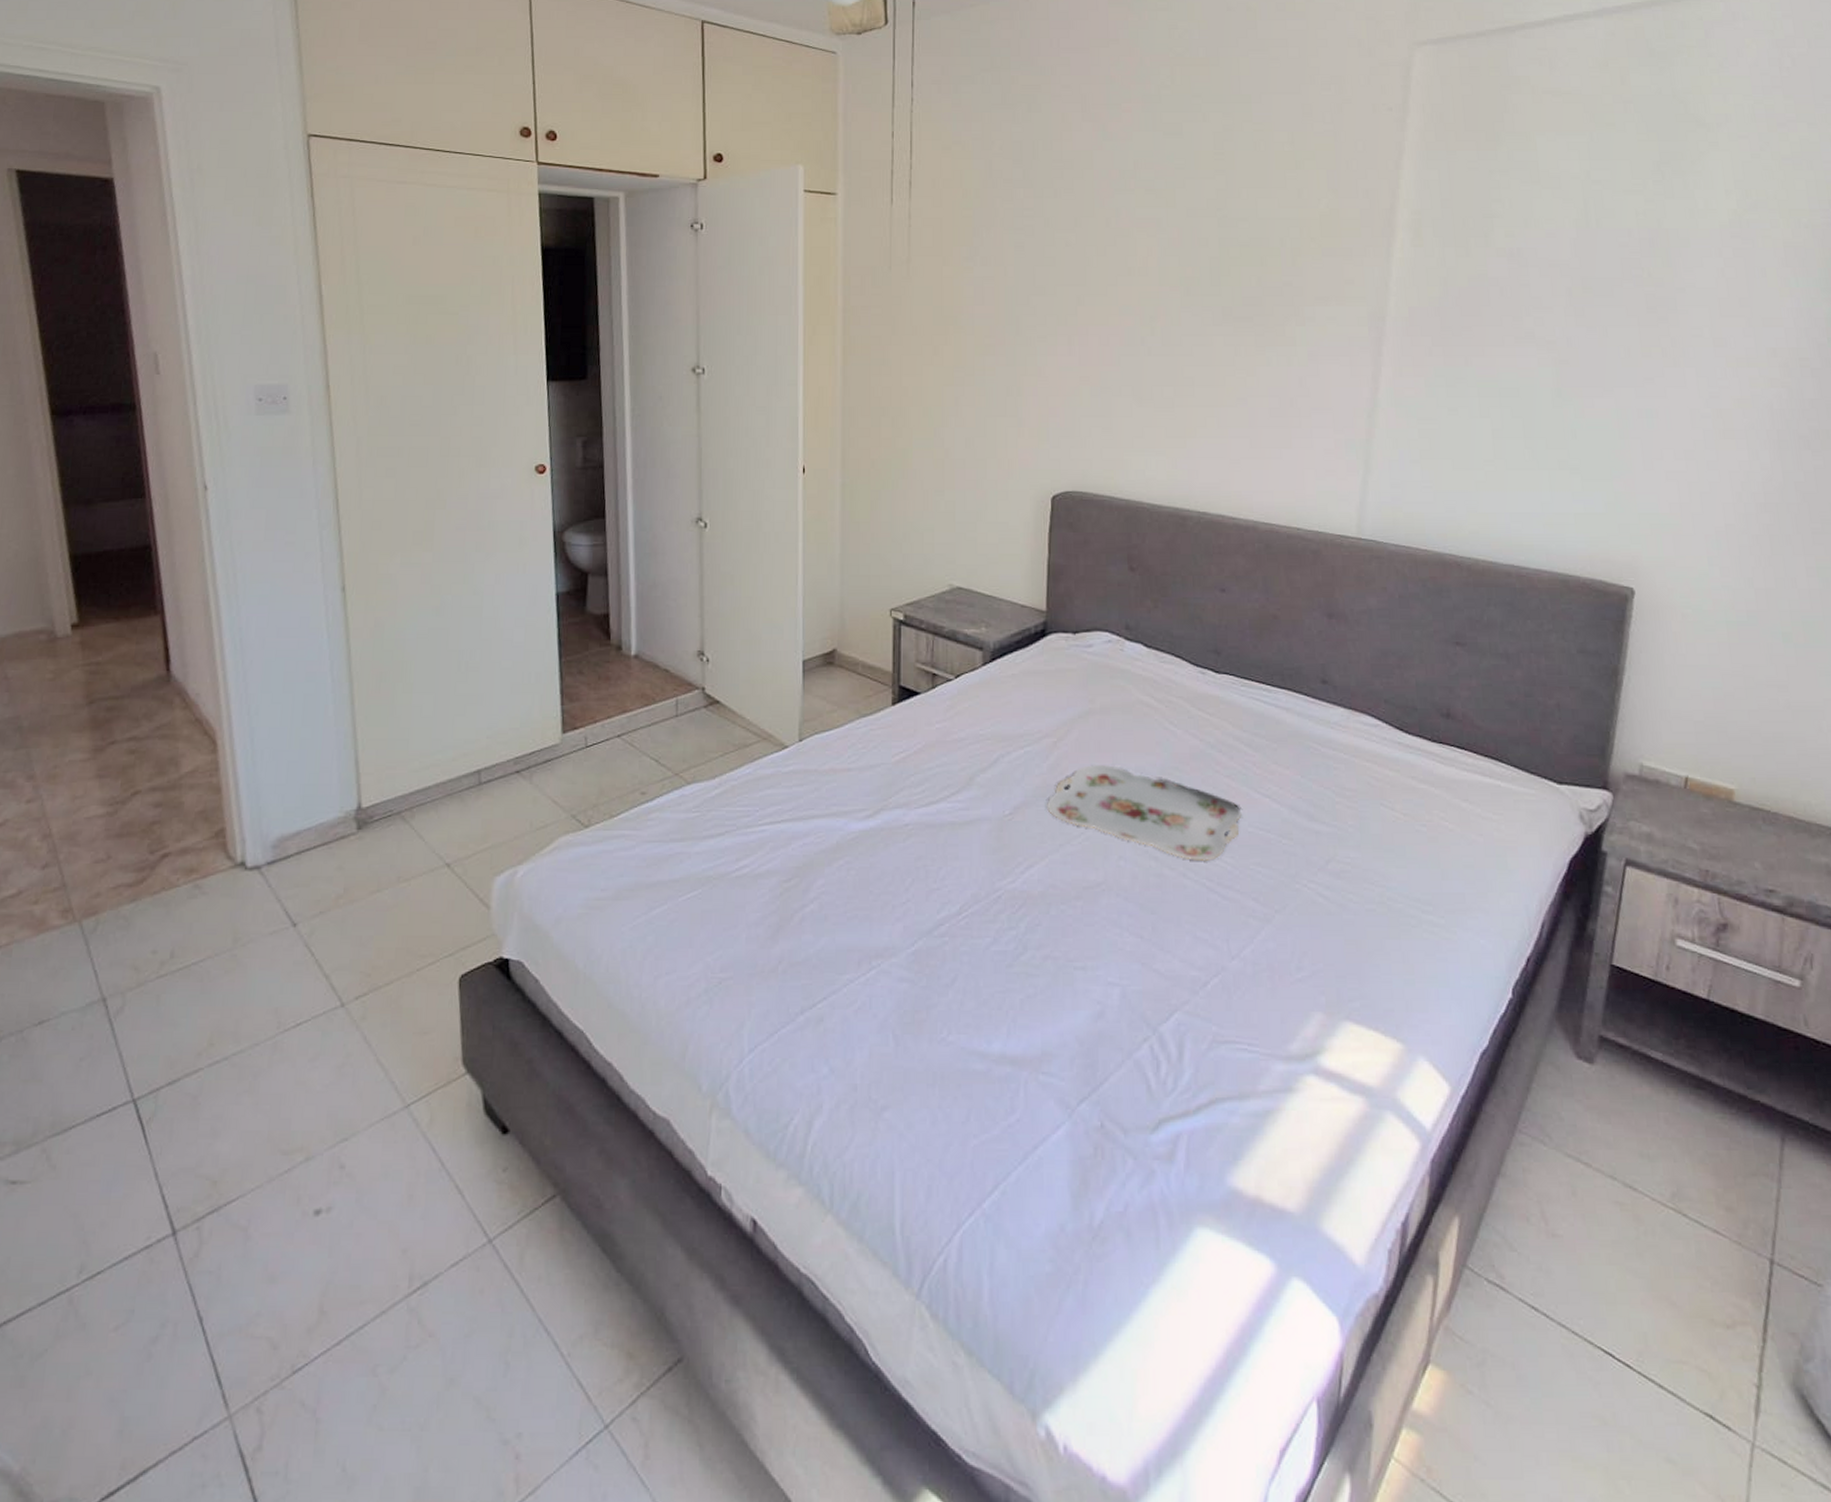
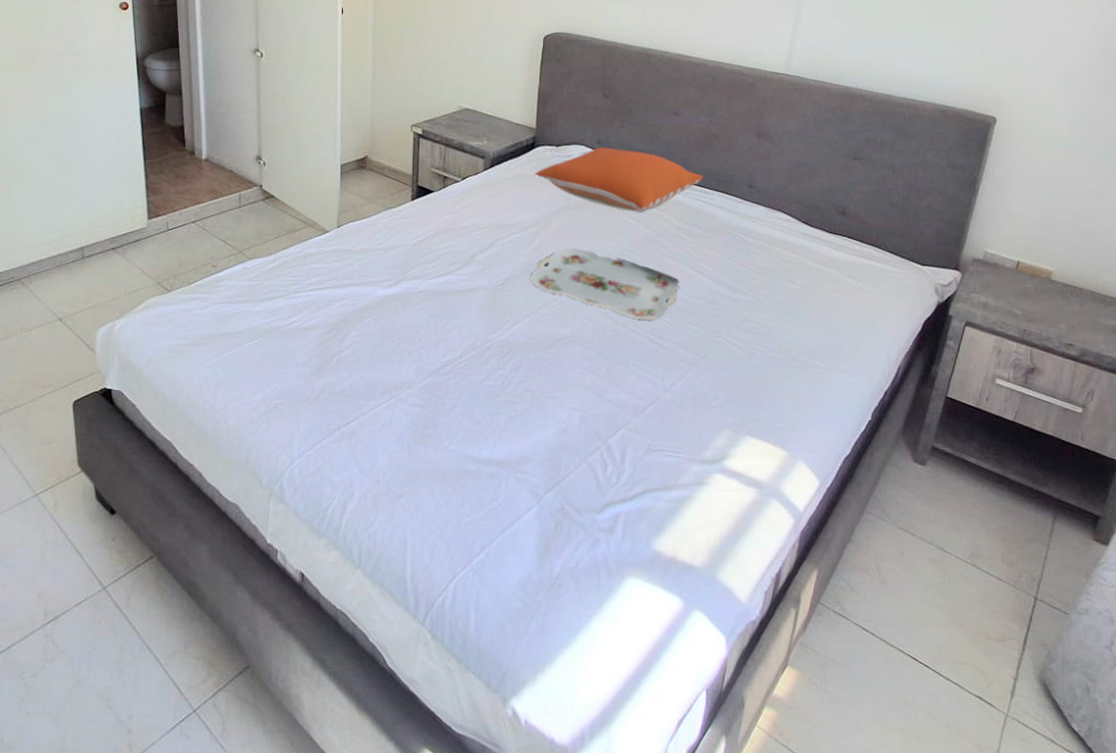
pillow: none [1047,633,1263,716] -> present [534,146,704,211]

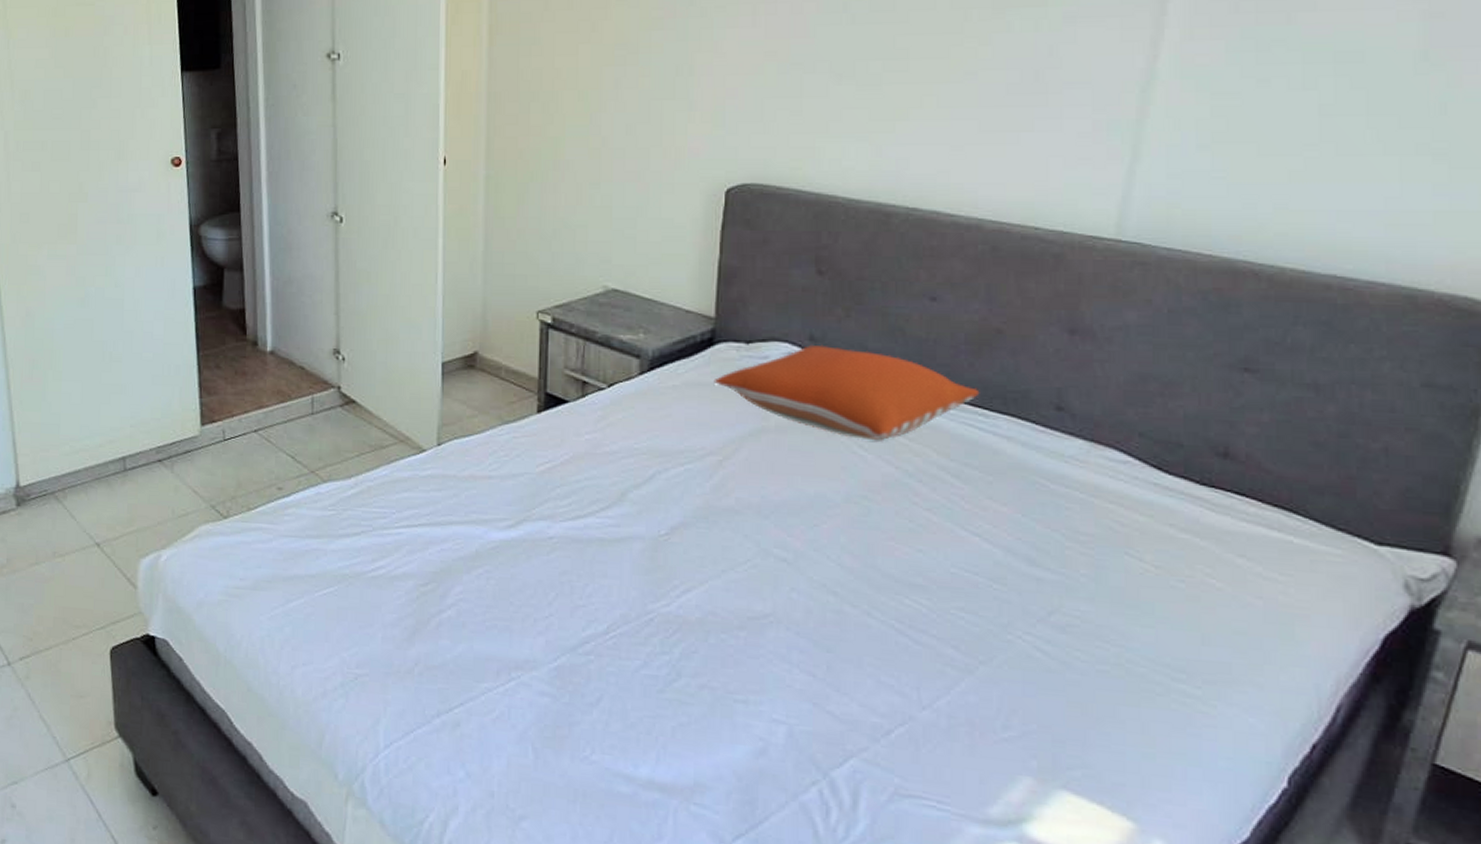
serving tray: present [529,247,680,320] -> none [707,486,943,601]

